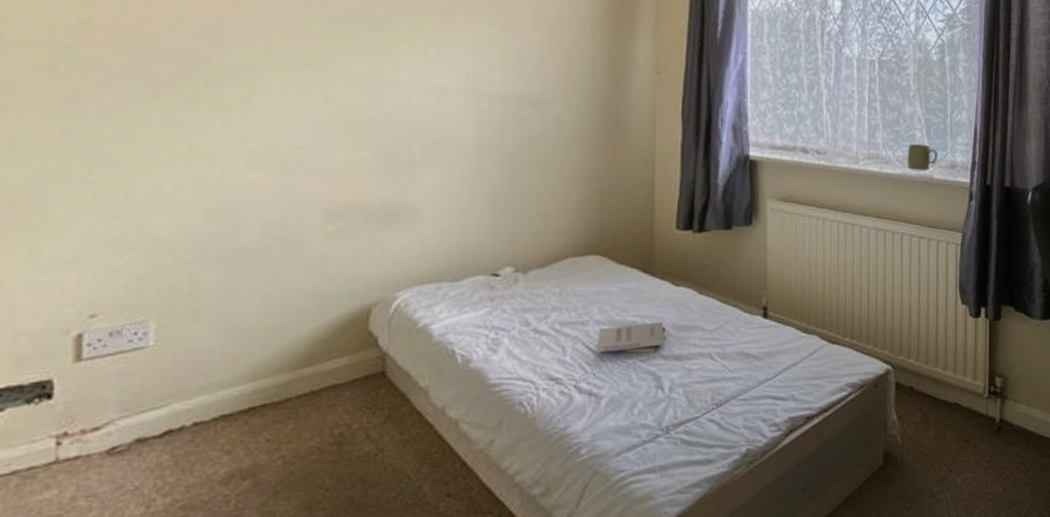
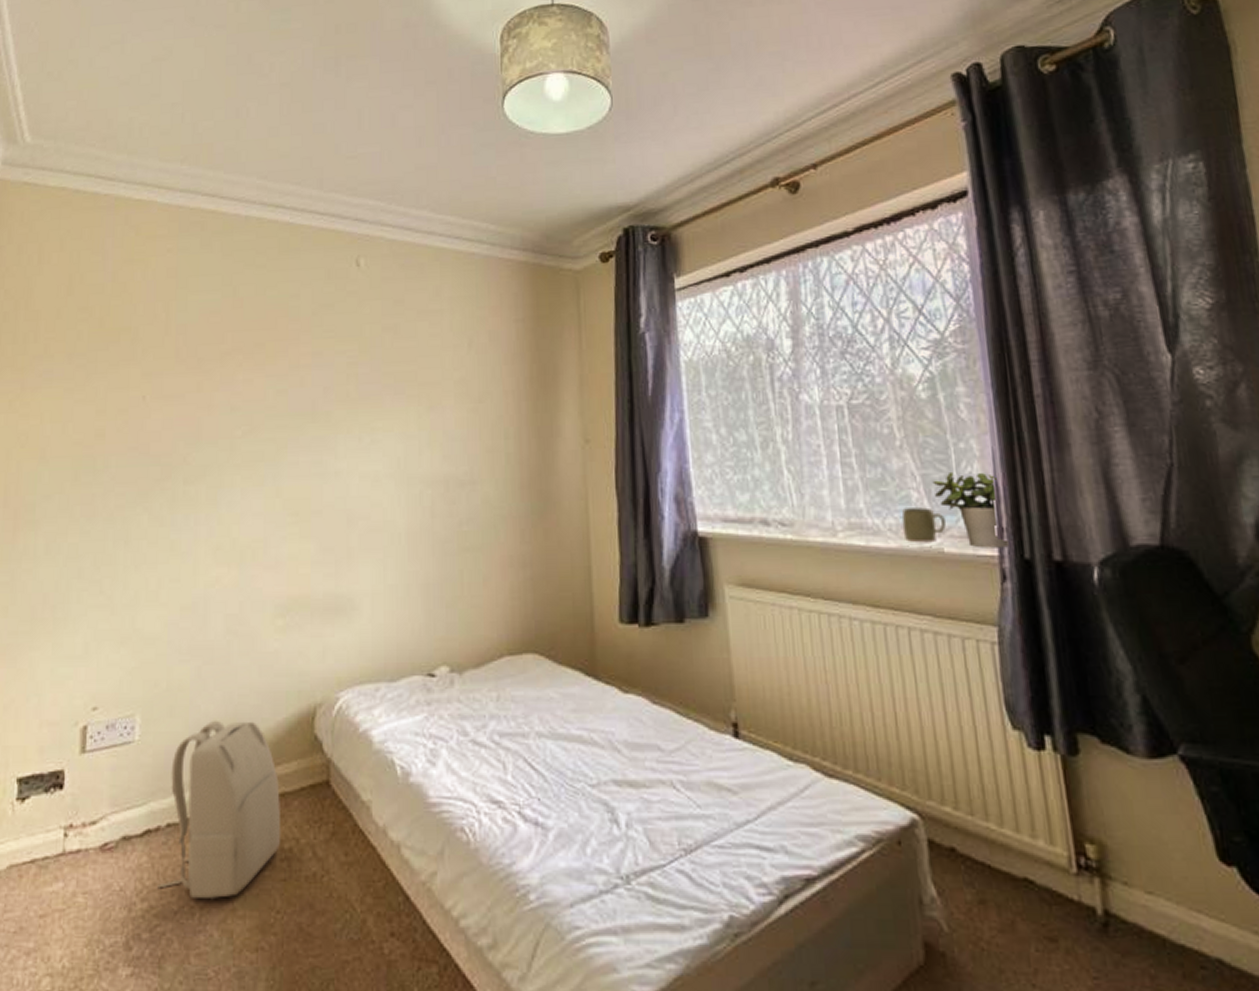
backpack: none [183,321,331,488] -> present [157,719,282,900]
books: present [596,322,665,354] -> none [539,737,617,776]
potted plant: none [932,118,978,176] -> present [932,471,1009,549]

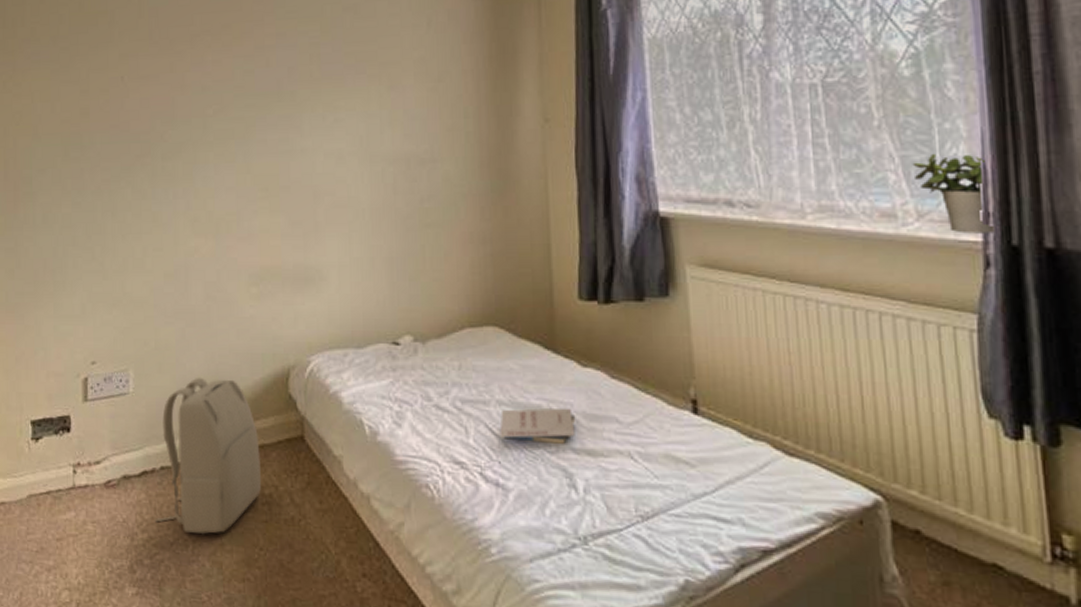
books: none [539,737,617,776] -> present [499,408,575,444]
mug: present [901,507,946,543] -> none [876,190,925,227]

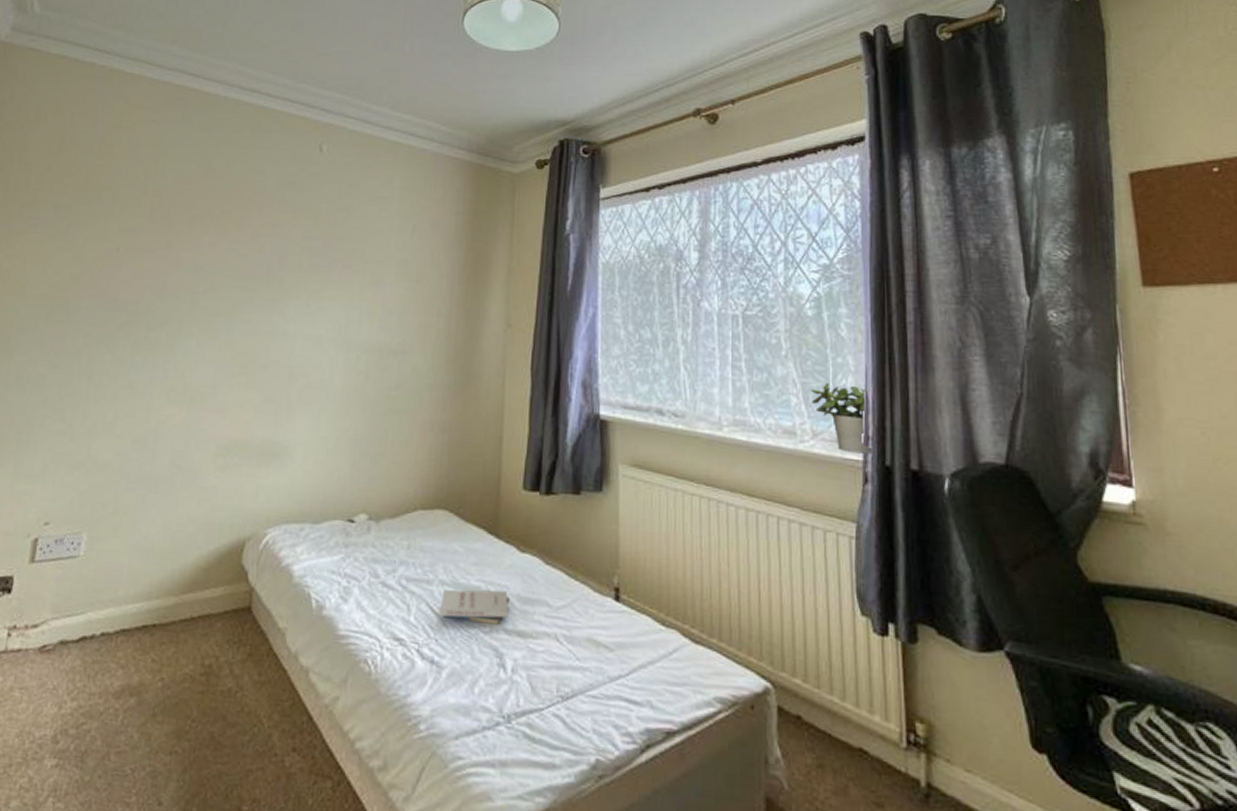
backpack: present [155,377,262,535] -> none [87,543,206,705]

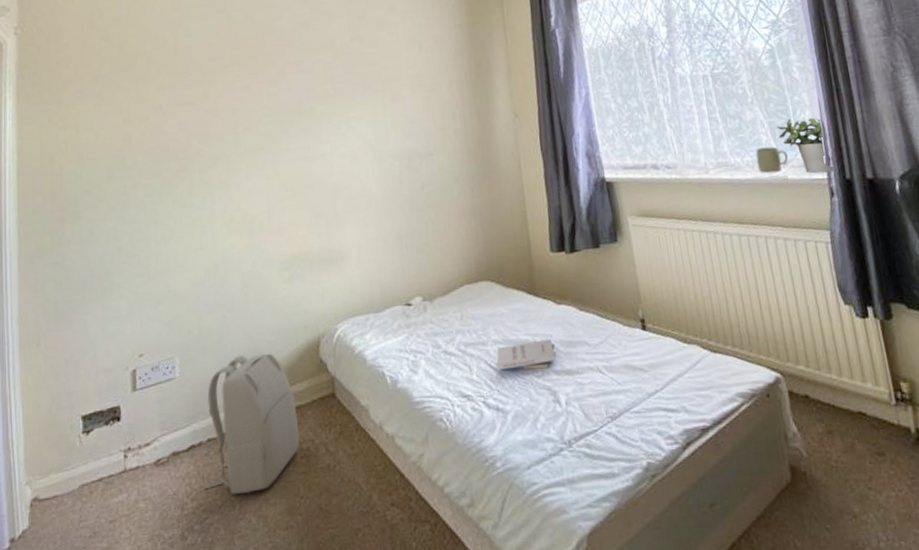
backpack: none [87,543,206,705] -> present [204,353,300,494]
mug: none [781,411,819,444] -> present [755,147,788,174]

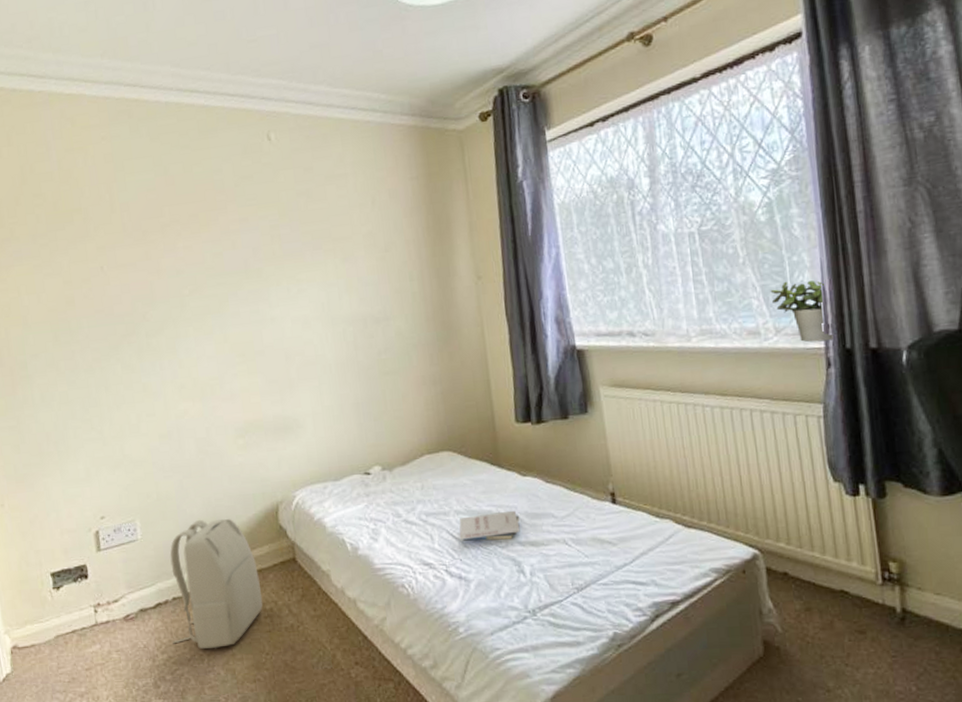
mug: present [755,147,788,174] -> none [744,312,781,342]

